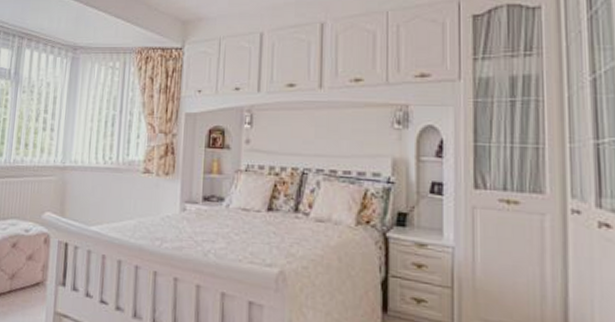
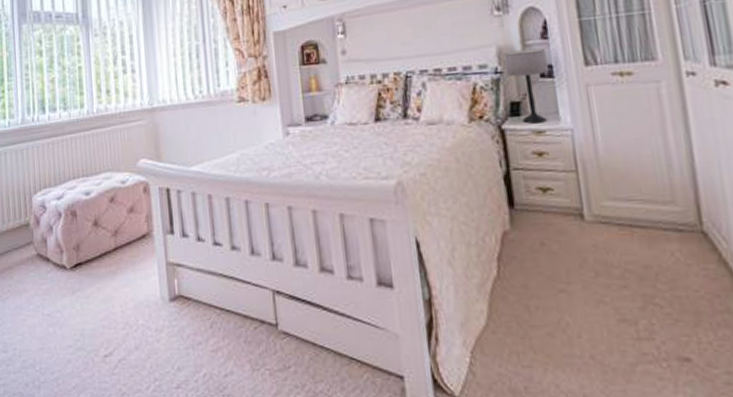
table lamp: none [397,164,440,237] -> present [504,48,550,124]

